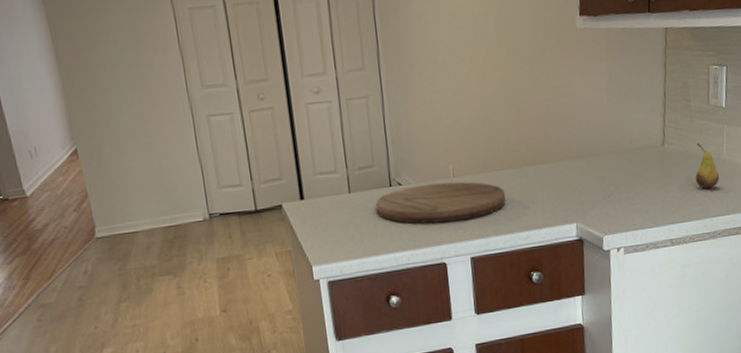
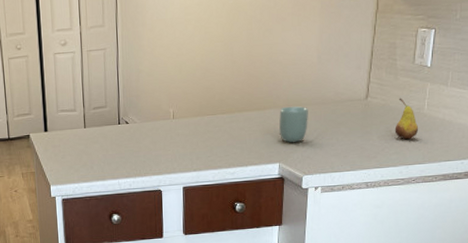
cutting board: present [375,181,506,224] -> none [105,123,217,157]
cup: none [572,156,604,199] -> present [279,106,308,143]

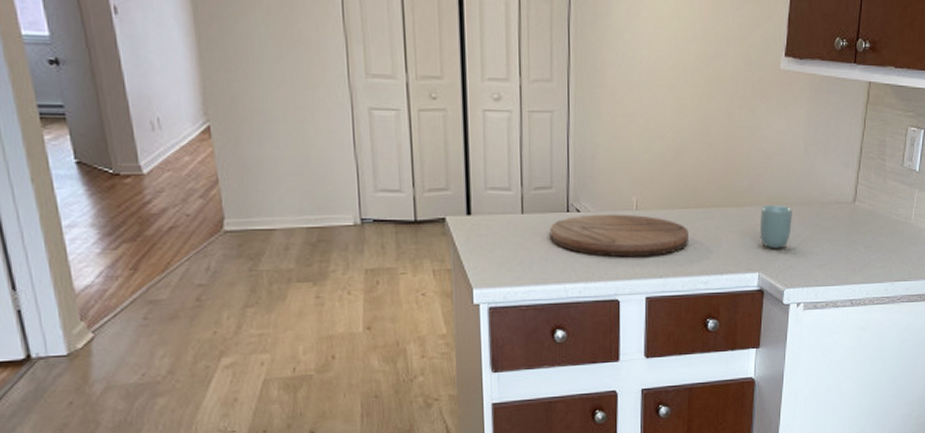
cutting board: none [105,123,217,157] -> present [549,214,688,257]
fruit: present [394,98,419,140] -> none [881,204,906,253]

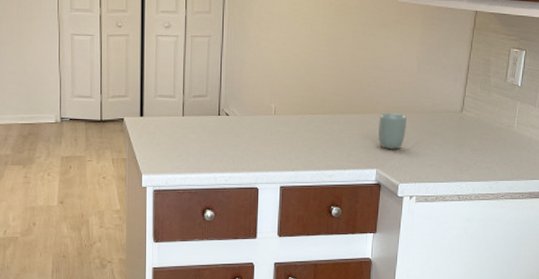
cutting board: present [549,214,688,257] -> none [204,117,317,152]

